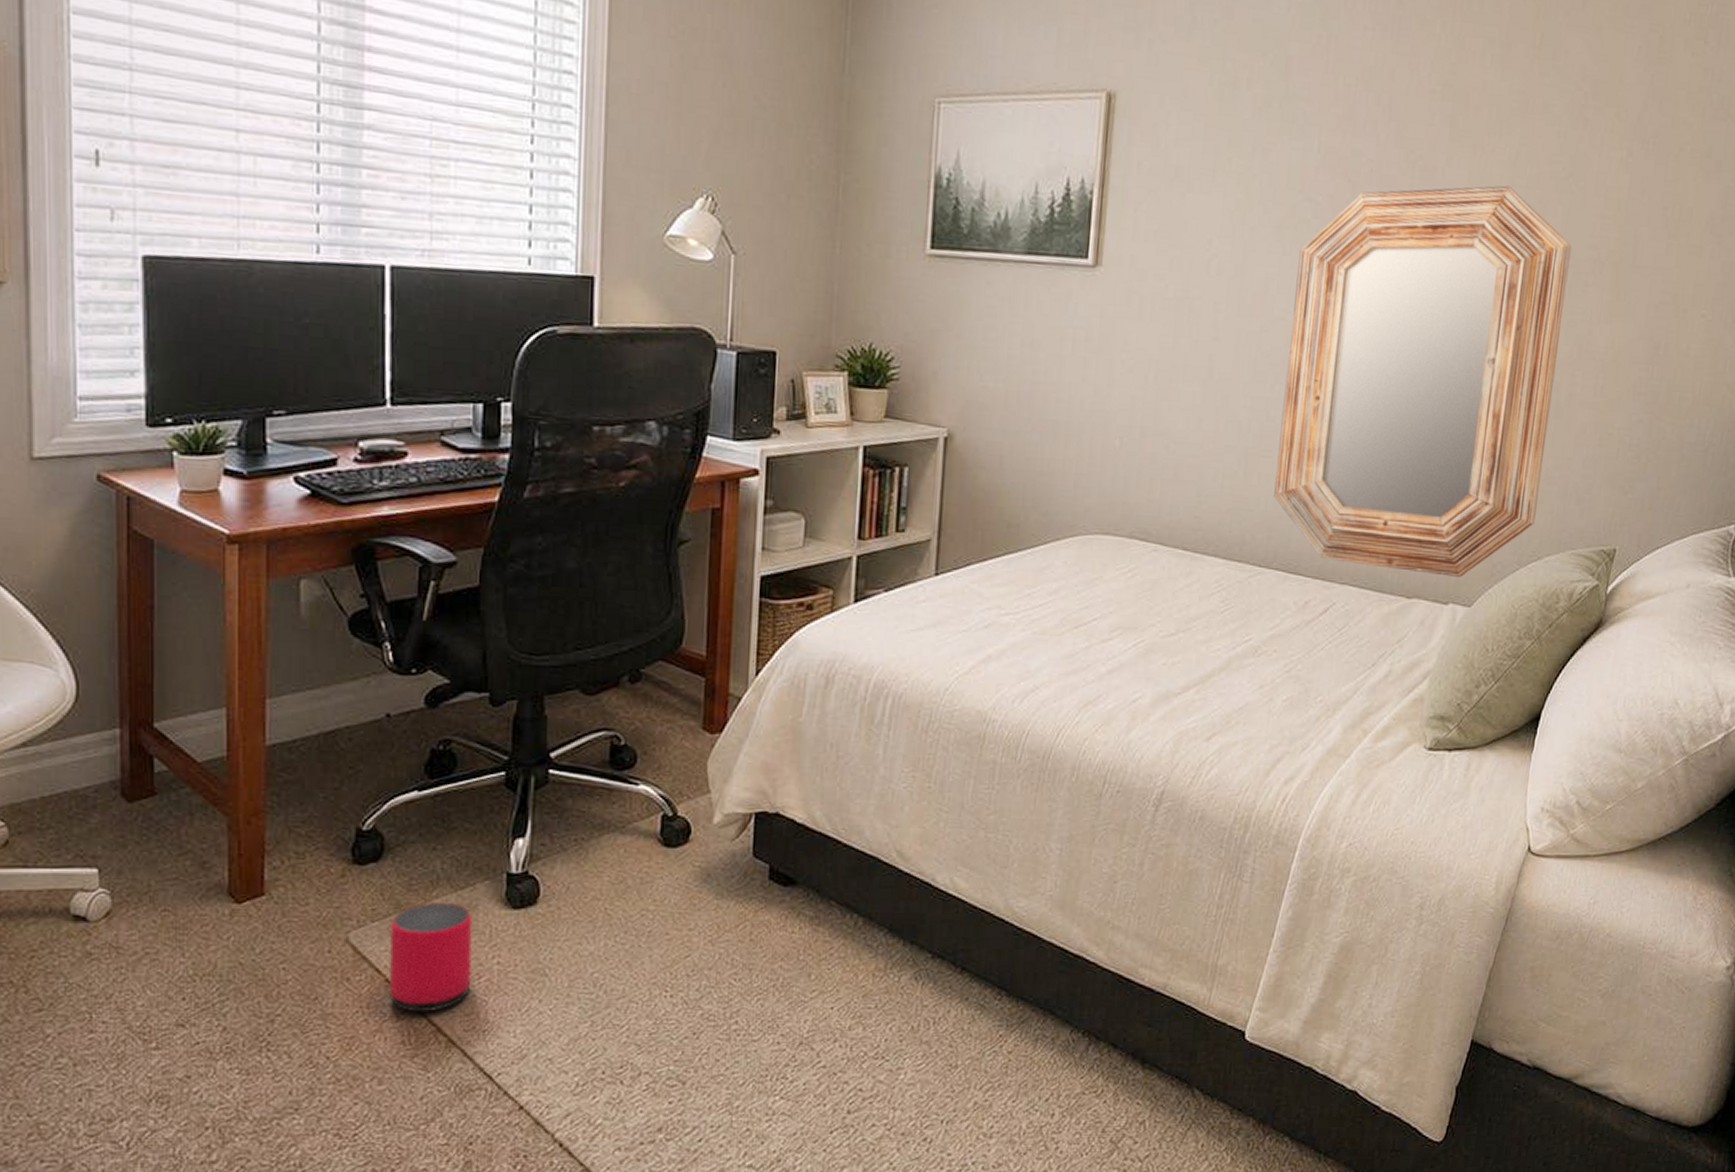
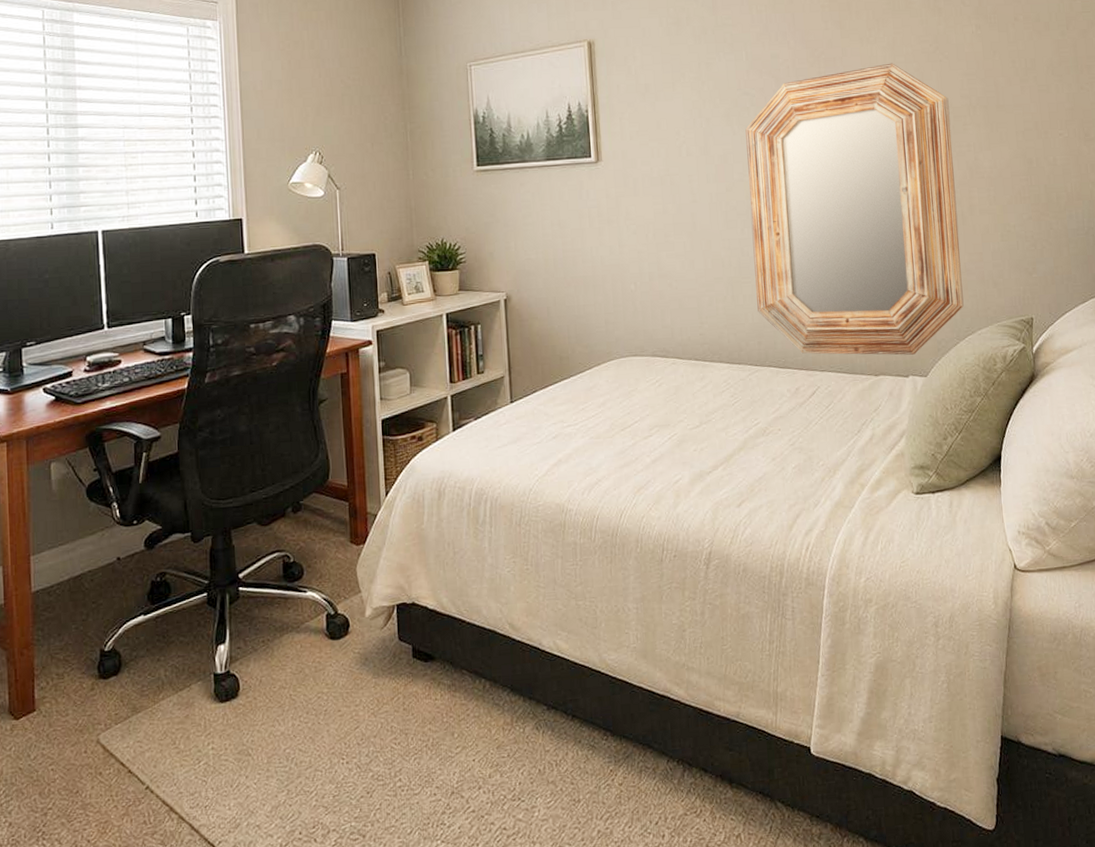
speaker: present [390,903,473,1013] -> none [130,702,193,796]

